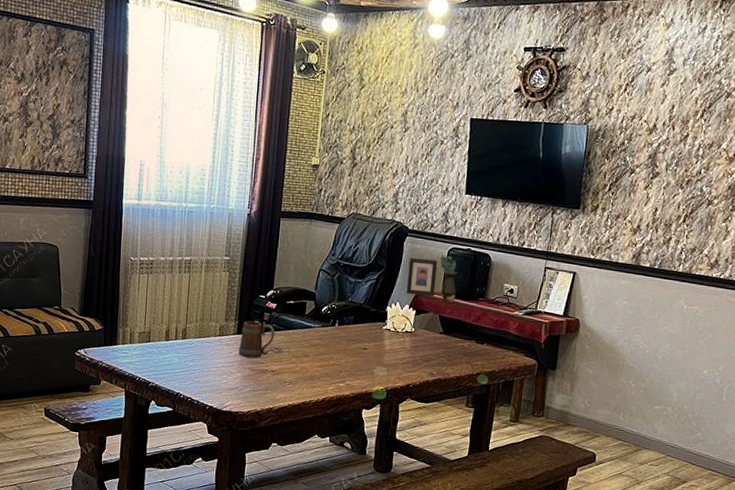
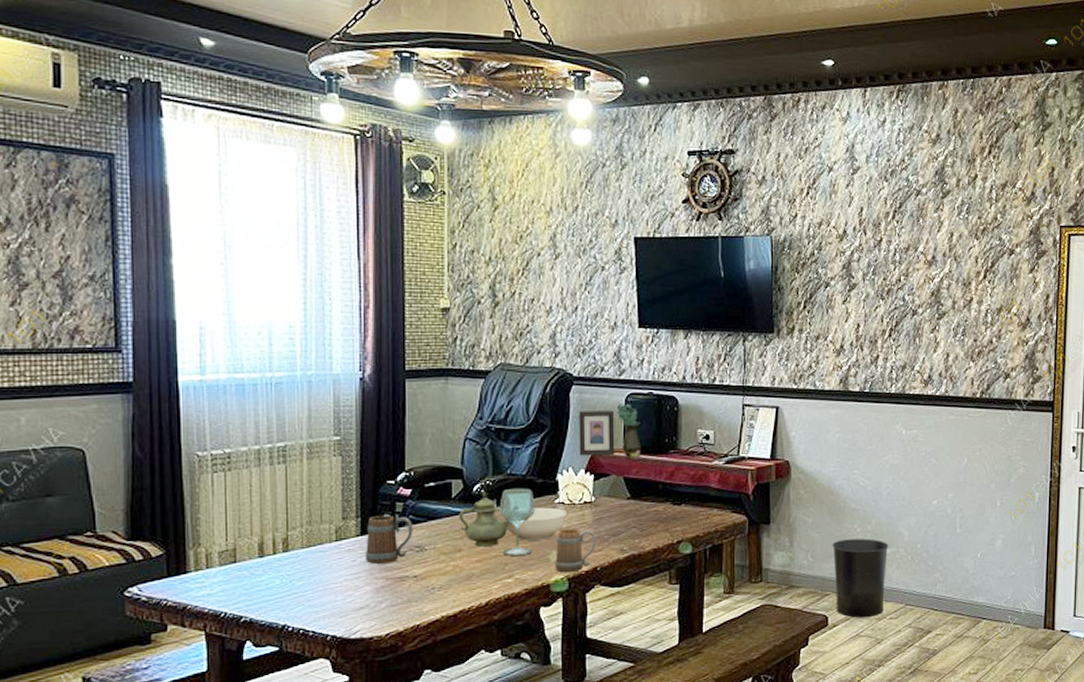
teapot: none [309,312,347,356] -> present [458,490,510,547]
wine glass: none [339,313,368,367] -> present [499,488,537,557]
bowl: none [341,330,392,357] -> present [502,507,568,541]
beer mug: none [377,350,412,386] -> present [555,529,597,573]
waste bin: none [604,392,659,461] -> present [832,539,889,617]

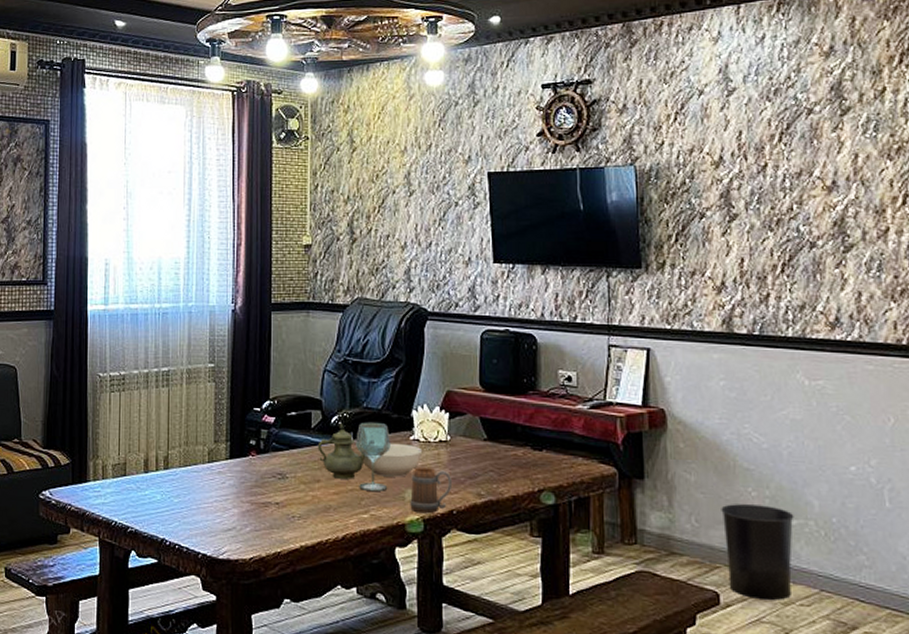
beer mug: present [364,515,413,564] -> none [232,440,275,488]
picture frame: present [578,410,615,456] -> none [433,347,471,394]
vase: present [616,402,642,460] -> none [471,339,499,399]

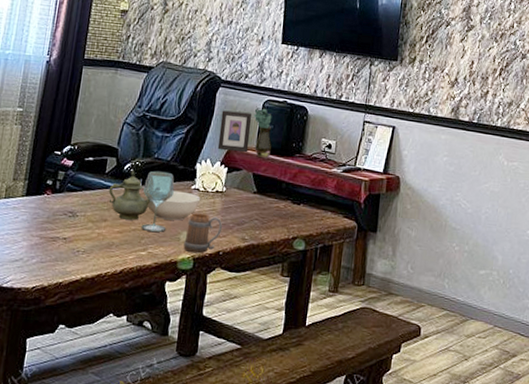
picture frame: none [433,347,471,394] -> present [217,110,252,153]
vase: none [471,339,499,399] -> present [253,106,273,158]
waste bin: present [721,504,794,600] -> none [429,255,483,333]

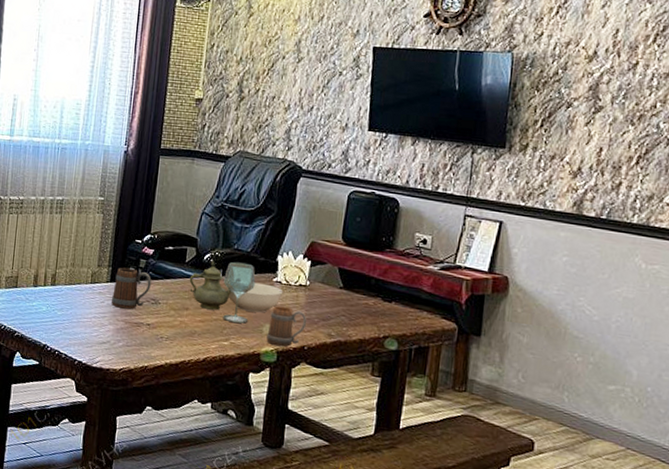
beer mug: none [26,180,70,224] -> present [111,267,151,310]
picture frame: present [217,110,252,153] -> none [299,201,336,246]
vase: present [253,106,273,158] -> none [338,197,360,252]

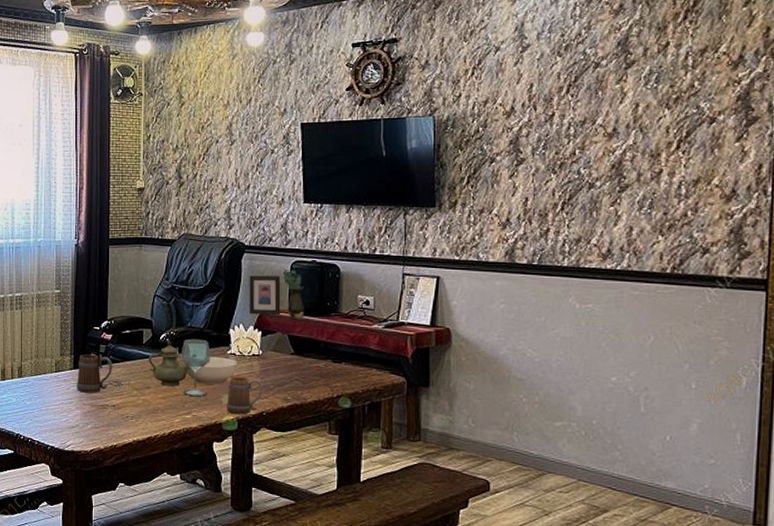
picture frame: none [299,201,336,246] -> present [249,275,281,315]
vase: none [338,197,360,252] -> present [282,268,306,320]

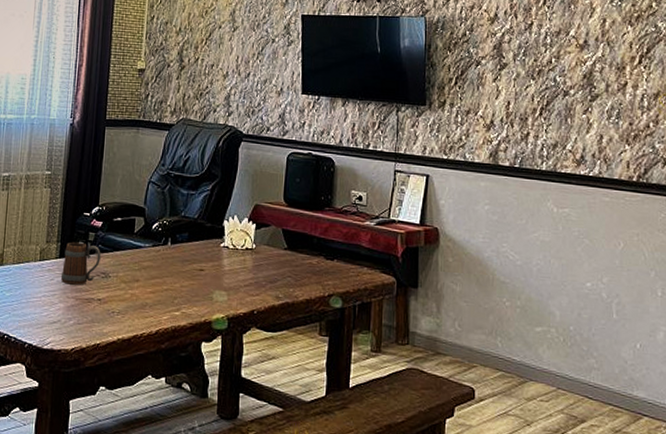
teapot: present [148,339,189,386] -> none [138,229,181,280]
wine glass: present [181,339,212,397] -> none [173,229,204,292]
bowl: present [183,356,238,385] -> none [175,249,231,280]
beer mug: present [226,377,263,415] -> none [217,271,255,313]
picture frame: present [249,275,281,315] -> none [244,165,277,208]
vase: present [282,268,306,320] -> none [278,159,300,213]

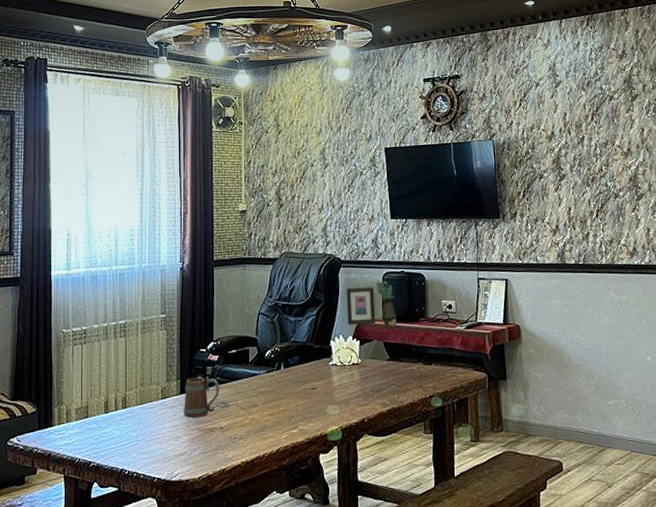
picture frame: none [244,165,277,208] -> present [346,287,376,326]
vase: none [278,159,300,213] -> present [375,279,398,327]

